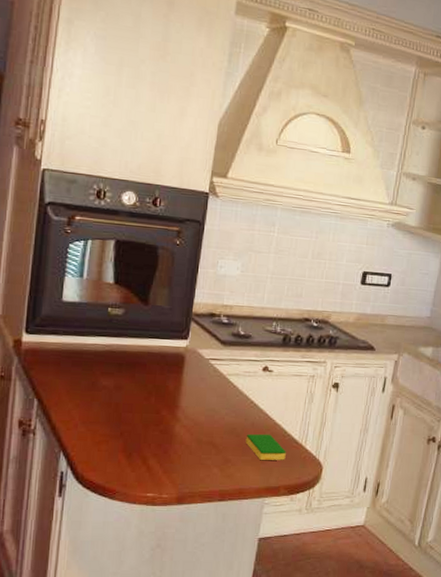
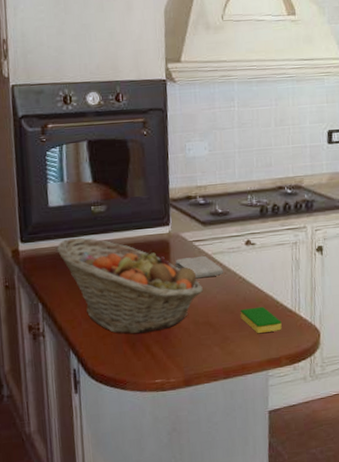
fruit basket: none [63,336,212,445] -> present [56,237,203,334]
washcloth: none [187,374,236,398] -> present [175,255,223,279]

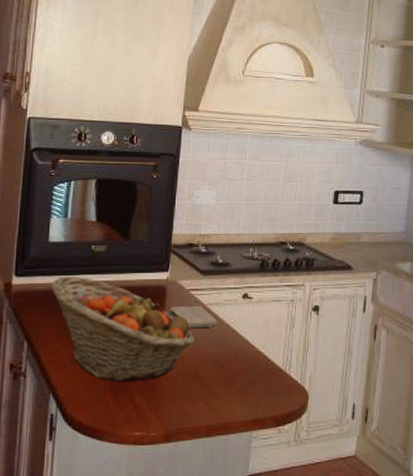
dish sponge: present [240,306,282,333] -> none [229,363,271,391]

